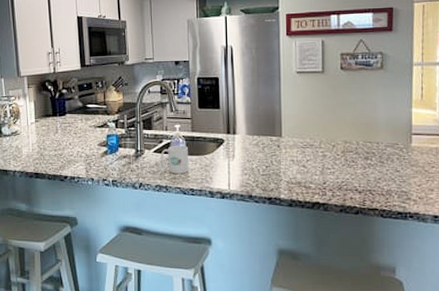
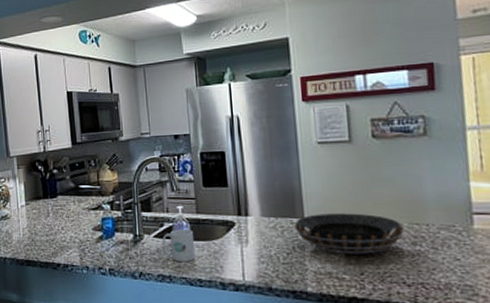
decorative bowl: none [273,133,360,167] -> present [294,213,404,254]

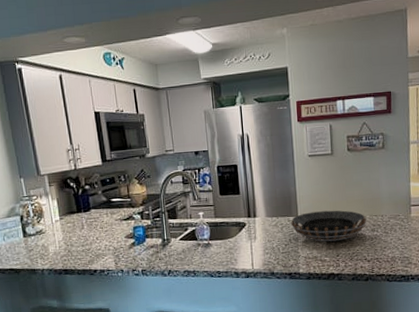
mug: present [162,230,196,261] -> none [187,231,215,259]

